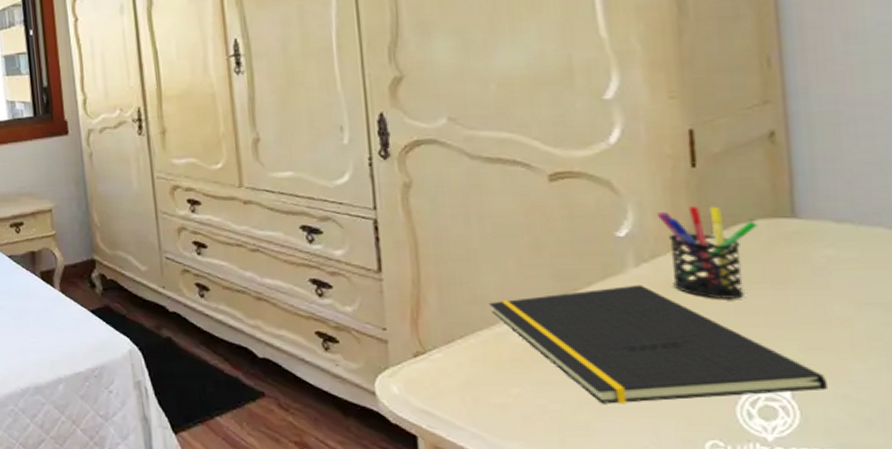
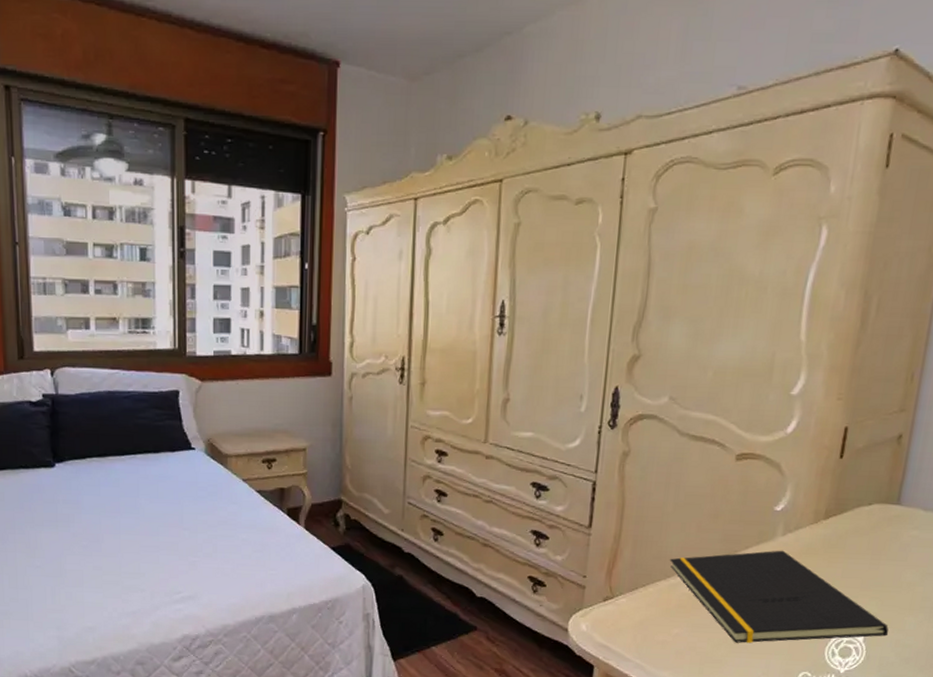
pen holder: present [656,205,758,300] -> none [805,489,874,566]

